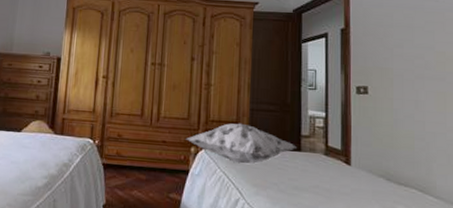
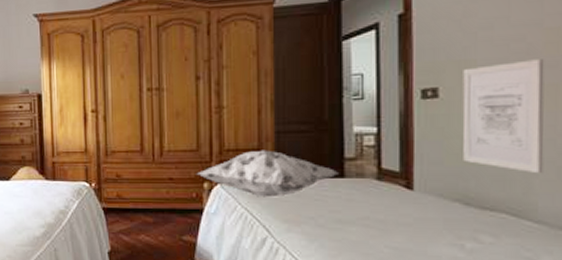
wall art: none [384,72,439,160] -> present [462,59,545,174]

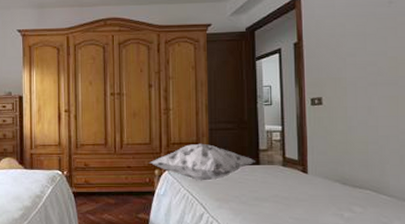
wall art: present [462,59,545,174] -> none [338,79,392,161]

